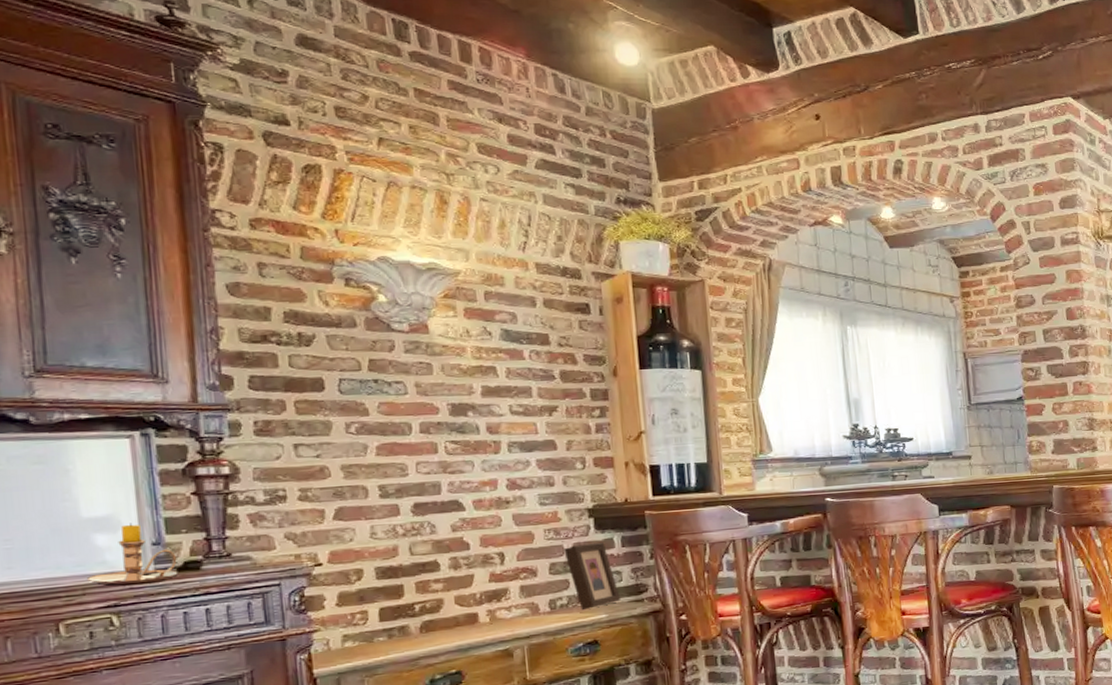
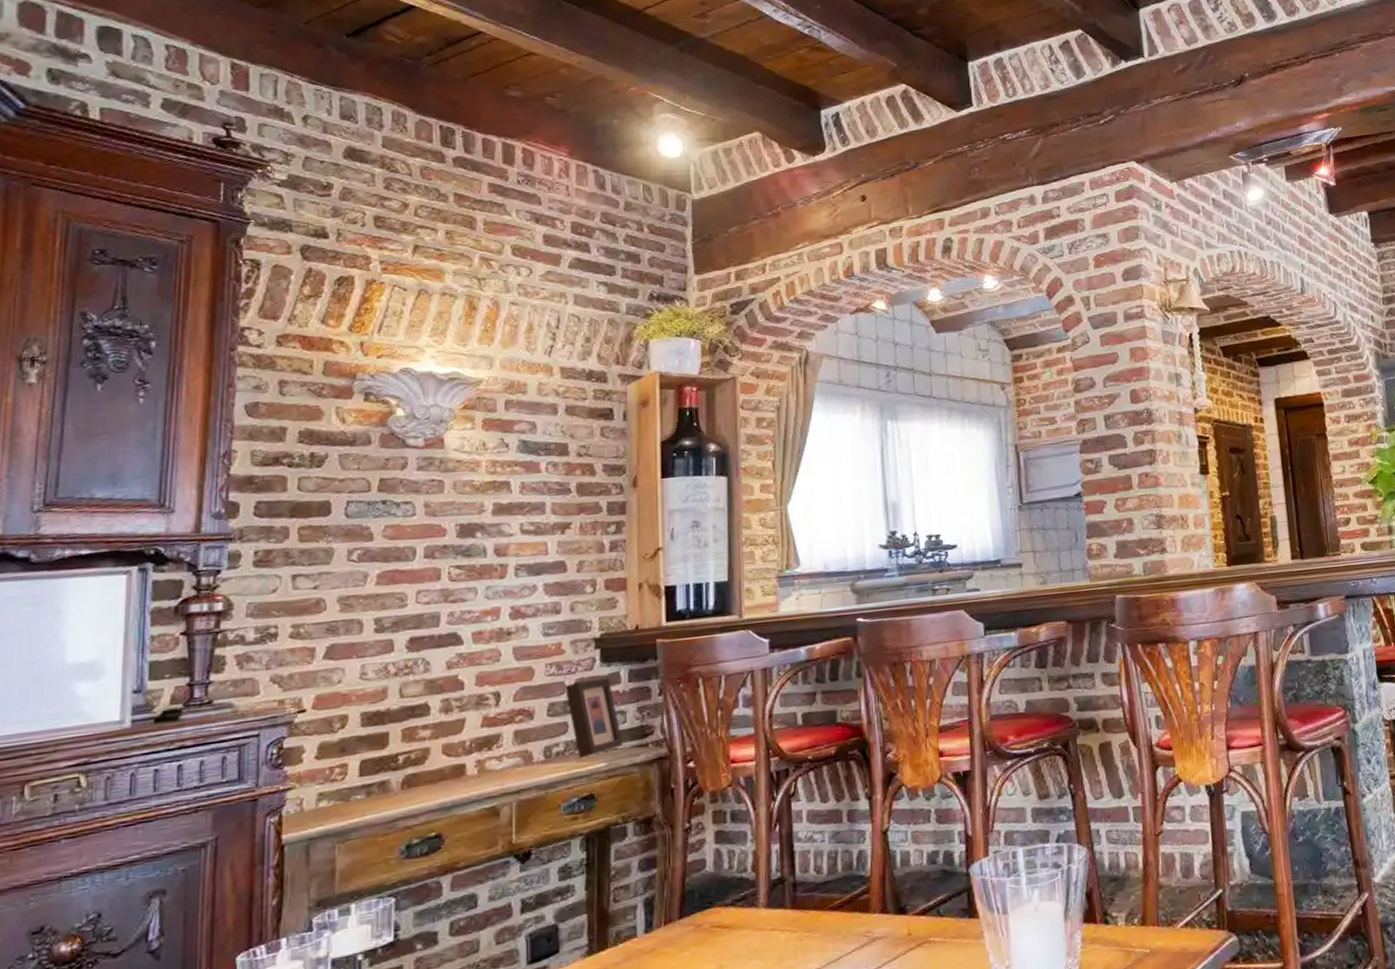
candlestick: present [86,523,178,587] -> none [60,668,156,742]

